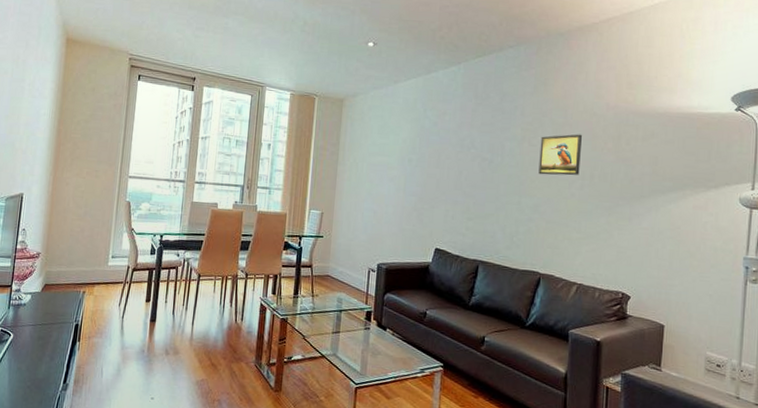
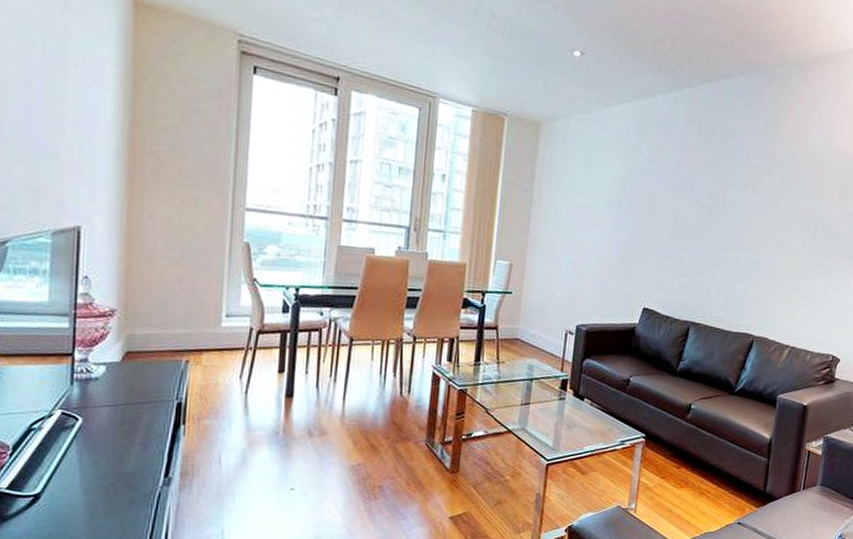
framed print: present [538,134,582,176] -> none [760,182,809,229]

